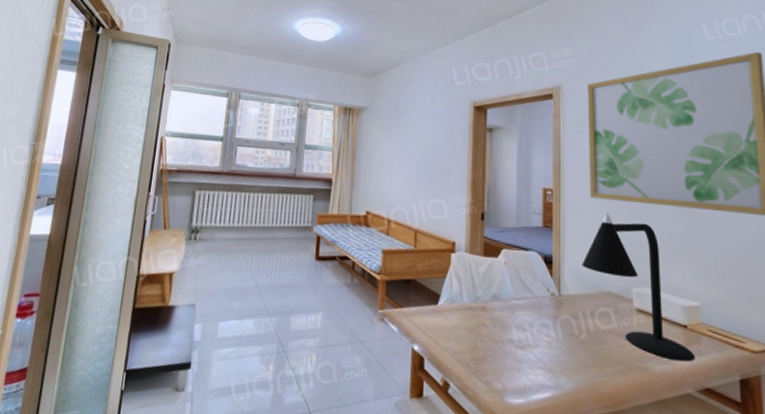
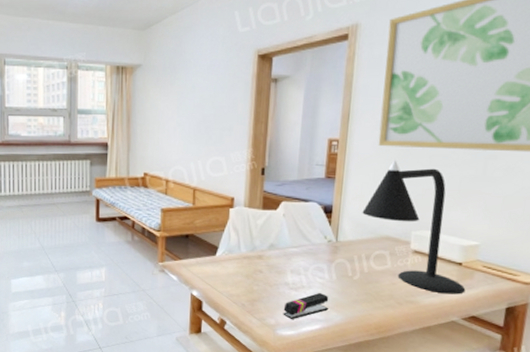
stapler: none [510,352,557,385] -> present [283,292,329,320]

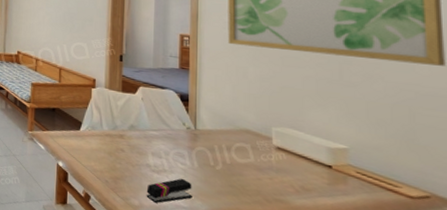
desk lamp: present [362,159,466,295] -> none [218,57,341,200]

